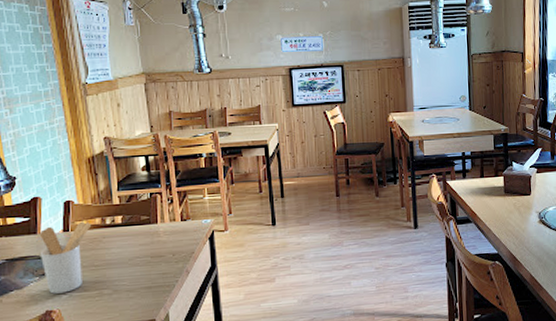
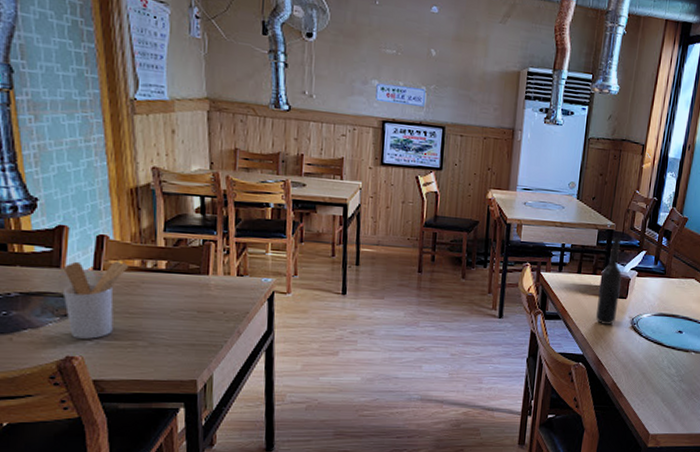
bottle: none [502,140,524,222] -> present [595,237,622,325]

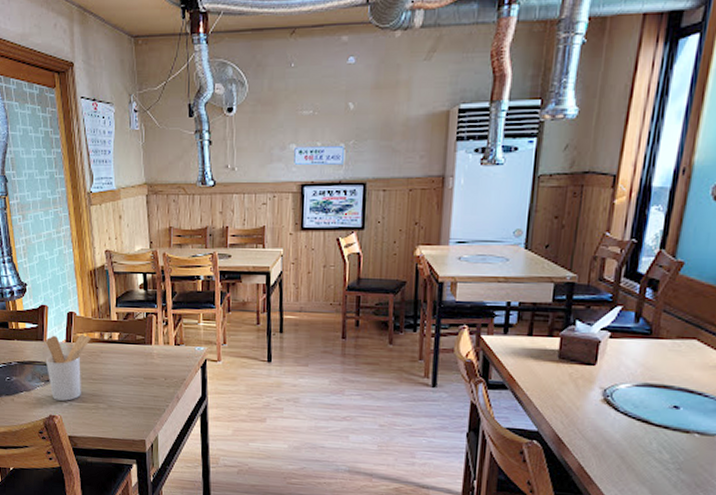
bottle: present [595,237,622,325] -> none [553,292,588,397]

